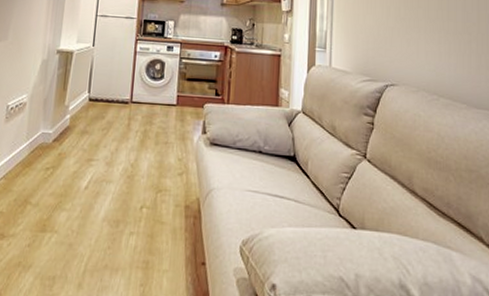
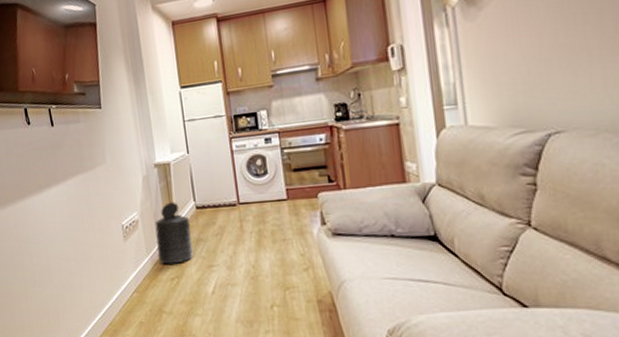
trash can: none [37,90,80,153] -> present [154,202,193,264]

